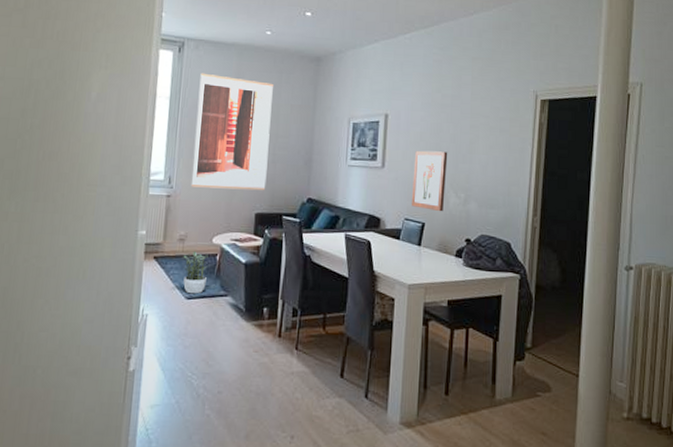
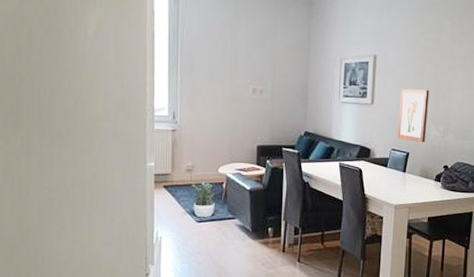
wall art: present [191,73,273,191] -> none [194,13,269,125]

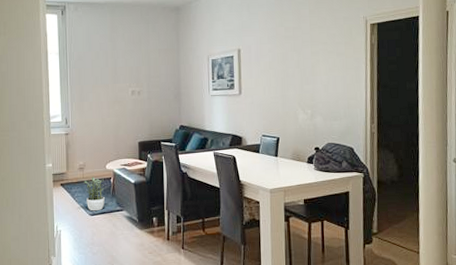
wall art: present [398,89,430,143] -> none [266,76,295,127]

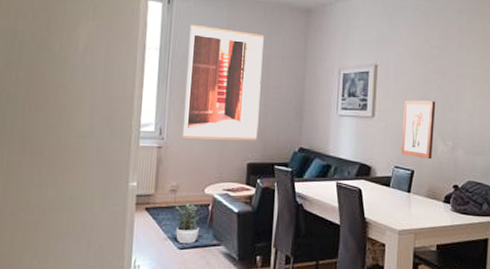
wall art: none [81,30,145,125] -> present [182,24,264,141]
wall art: none [266,76,295,127] -> present [401,100,436,160]

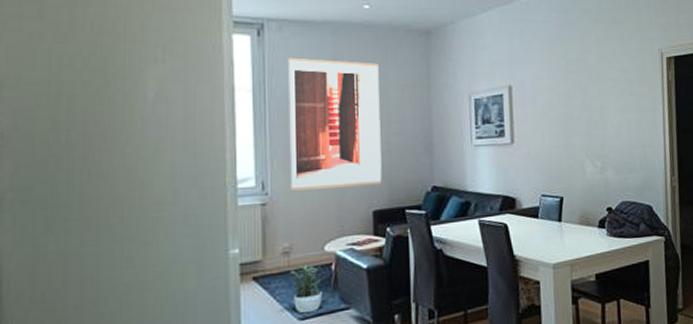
wall art: present [401,100,436,160] -> none [545,120,581,184]

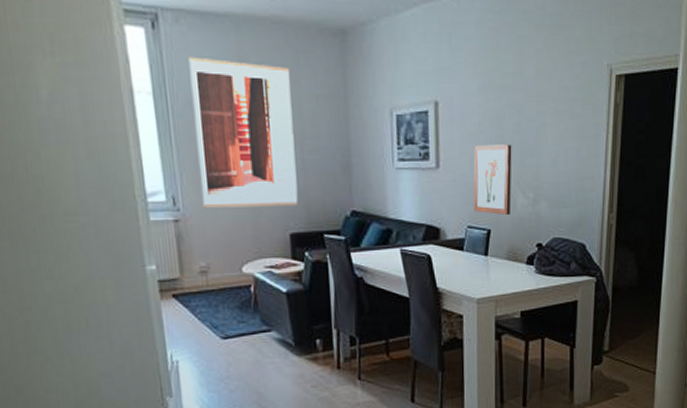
potted plant: present [290,264,322,314] -> none [209,284,243,333]
wall art: none [545,120,581,184] -> present [473,144,512,216]

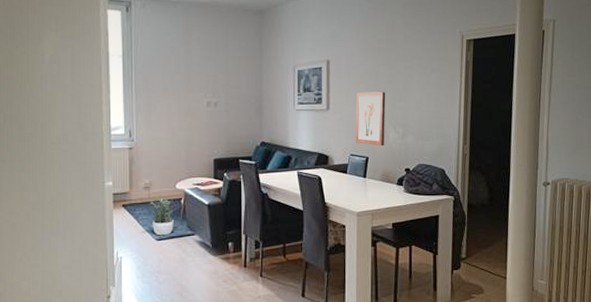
wall art: present [188,56,299,208] -> none [150,30,221,139]
potted plant: none [209,284,243,333] -> present [150,197,174,236]

